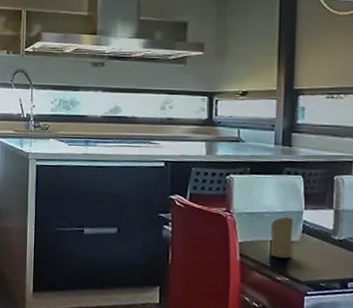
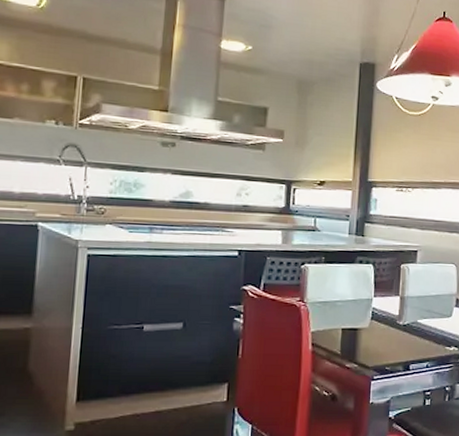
candle: present [270,217,294,259] -> none [341,305,364,346]

